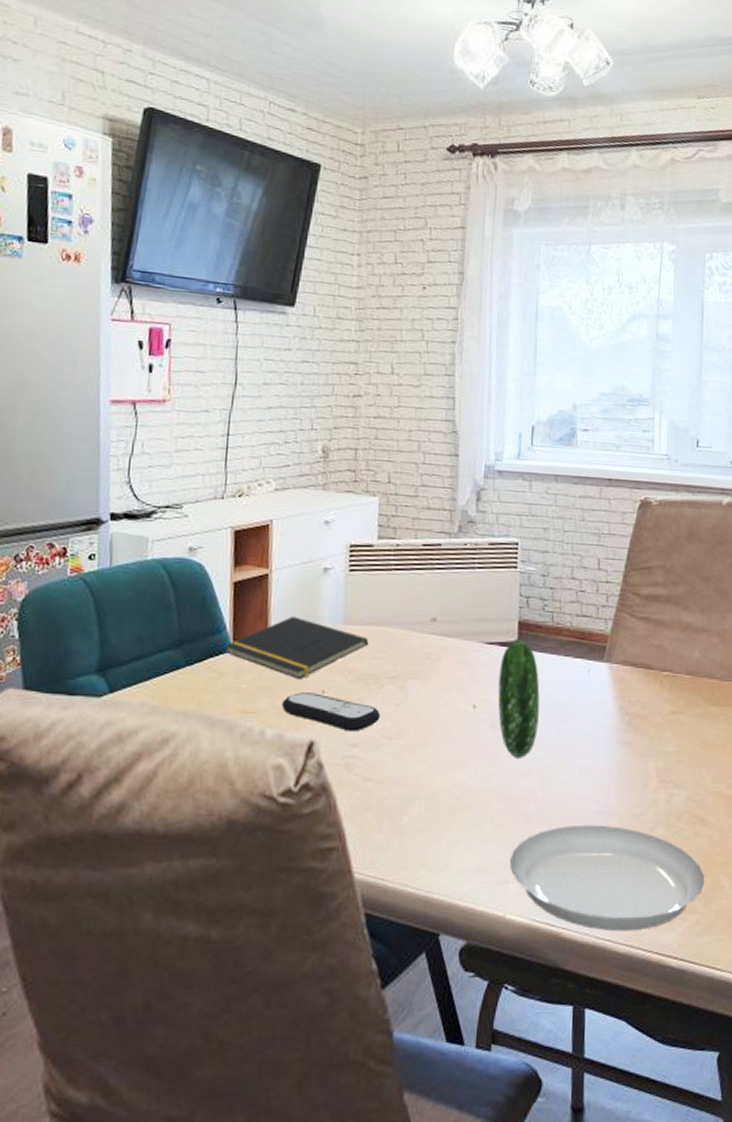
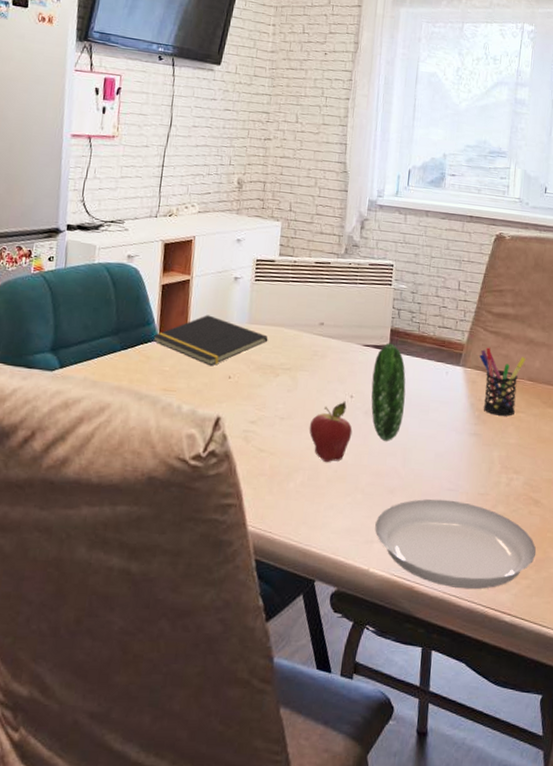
remote control: present [282,692,381,732] -> none [196,376,275,411]
fruit: none [424,712,477,788] -> present [309,401,353,462]
pen holder: none [627,637,683,719] -> present [479,347,526,416]

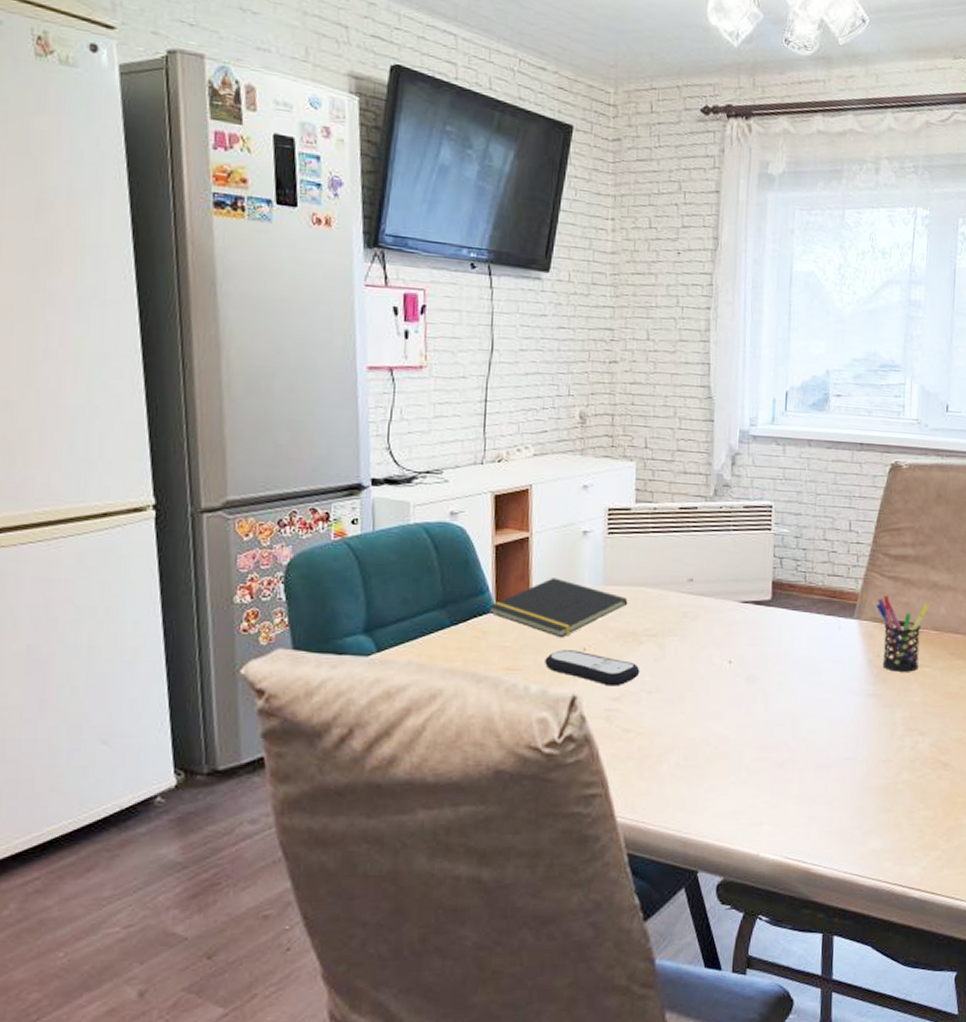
remote control: none [196,376,275,411] -> present [545,650,640,687]
fruit: present [309,401,353,462] -> none [682,668,733,738]
plate: present [371,343,537,589] -> none [752,597,947,867]

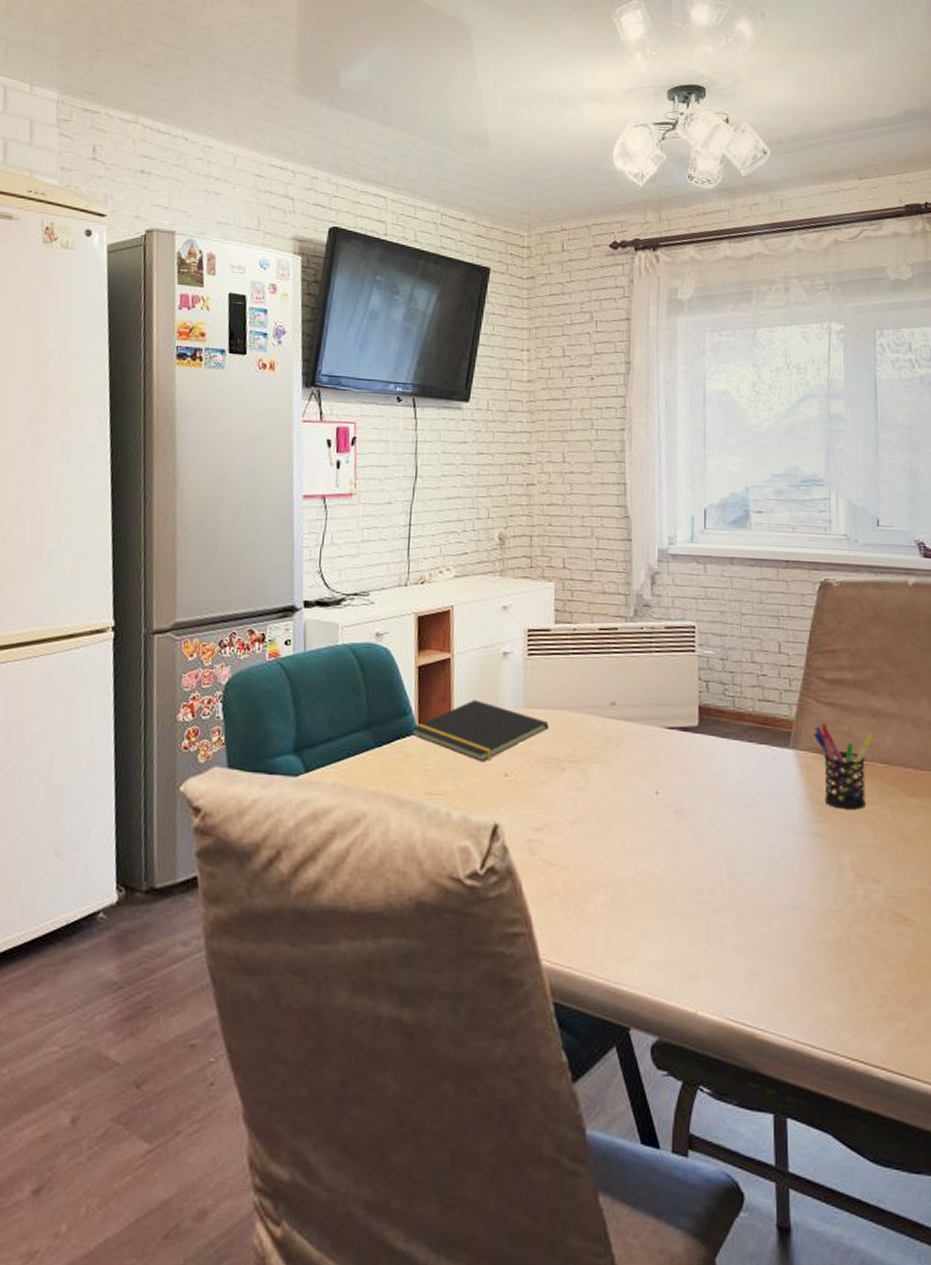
remote control: present [545,650,640,687] -> none [466,775,563,816]

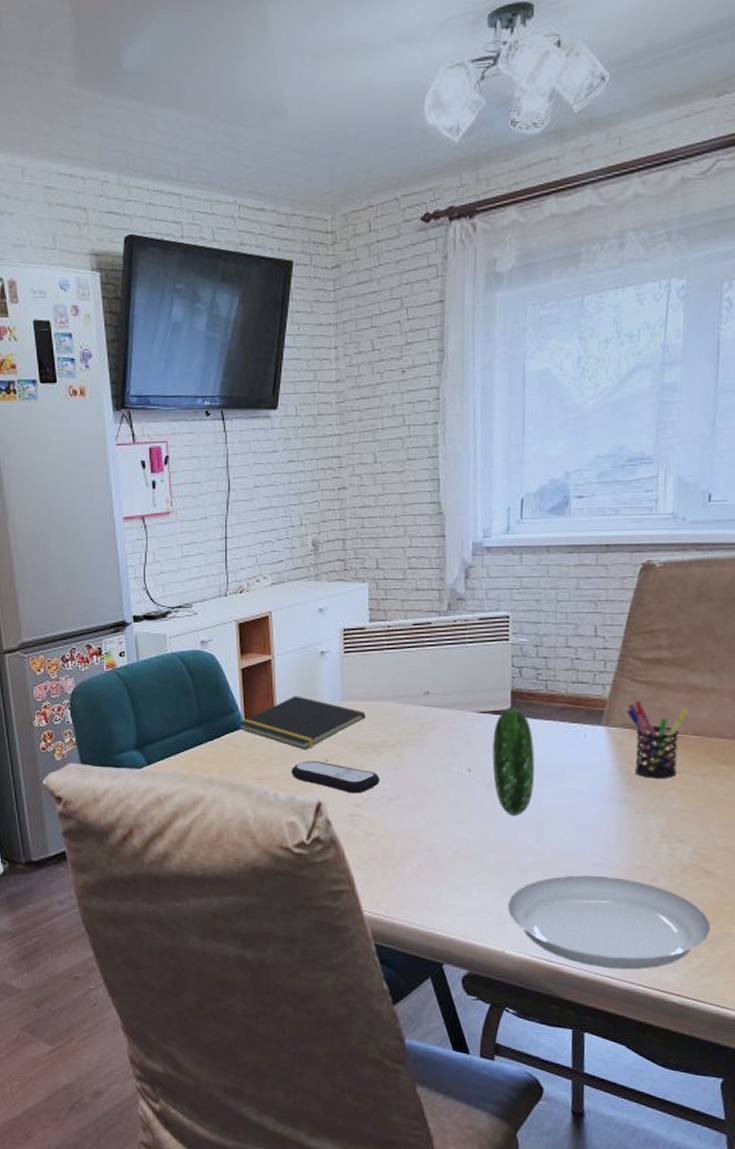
remote control: none [466,775,563,816] -> present [291,761,380,794]
plate: none [680,723,912,1037] -> present [492,706,711,970]

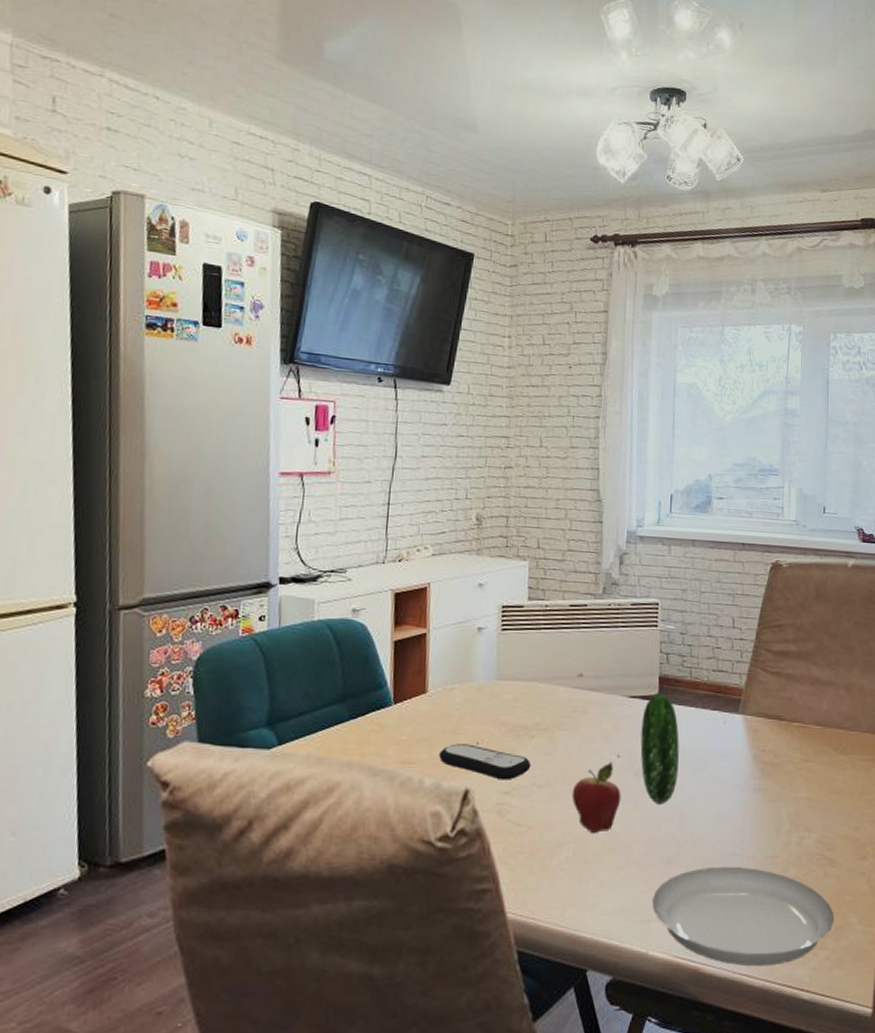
notepad: present [239,696,366,750] -> none [387,673,520,732]
fruit: none [422,776,473,842] -> present [571,762,622,833]
pen holder: present [627,701,689,778] -> none [760,690,812,767]

